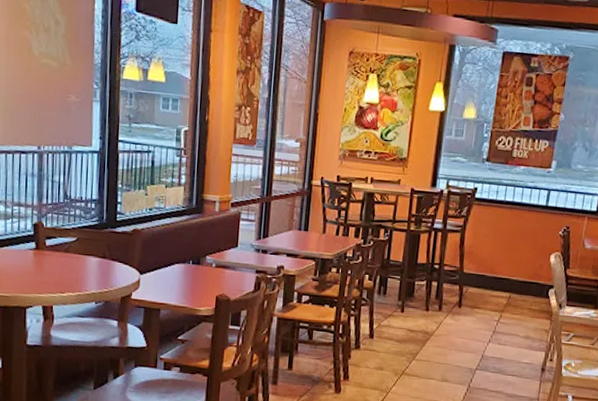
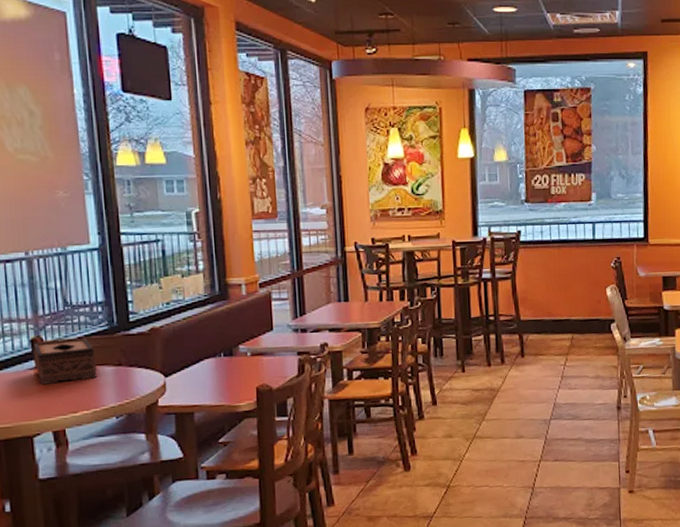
tissue box: none [34,227,85,266] -> present [33,338,97,385]

